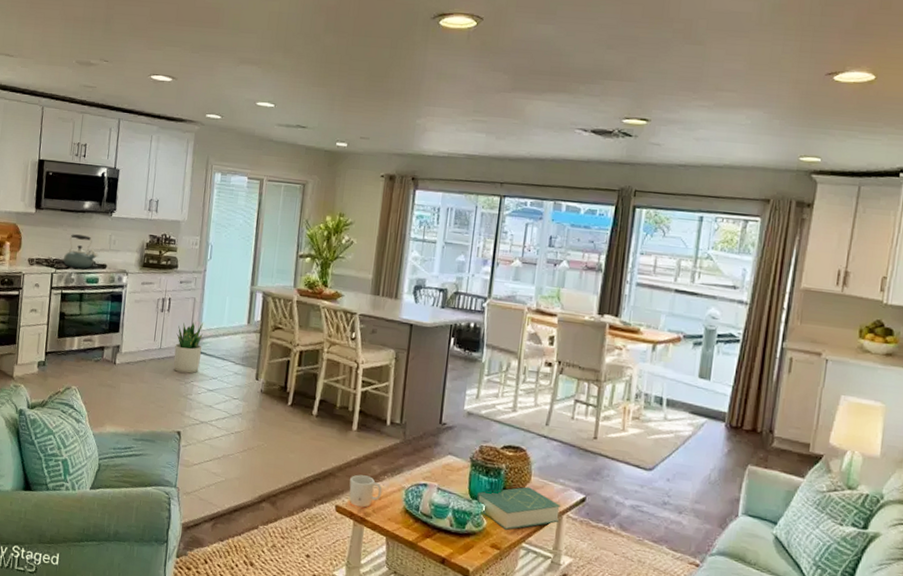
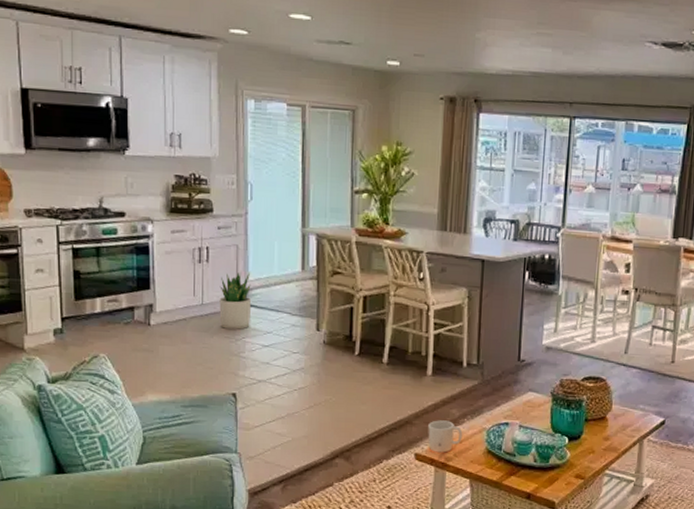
kettle: present [63,234,99,270] -> none [69,178,114,219]
book: present [476,486,560,530] -> none [559,415,641,459]

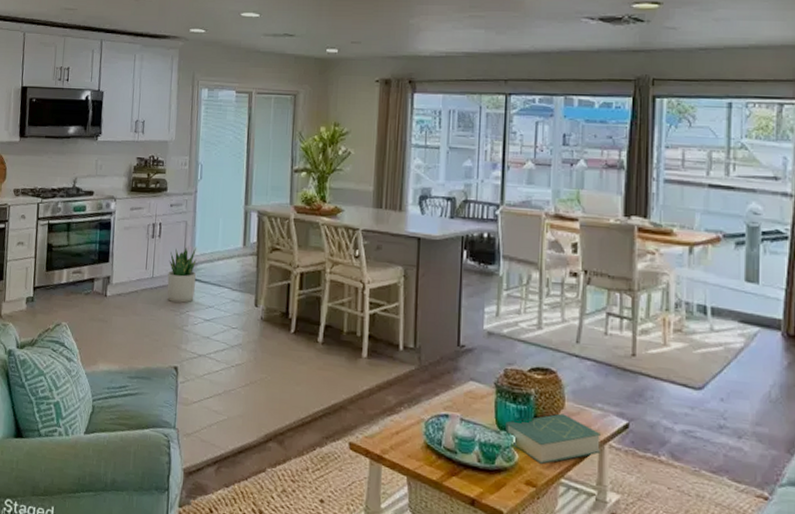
mug: present [428,420,463,453] -> none [362,407,399,444]
book: none [559,415,641,459] -> present [505,413,601,464]

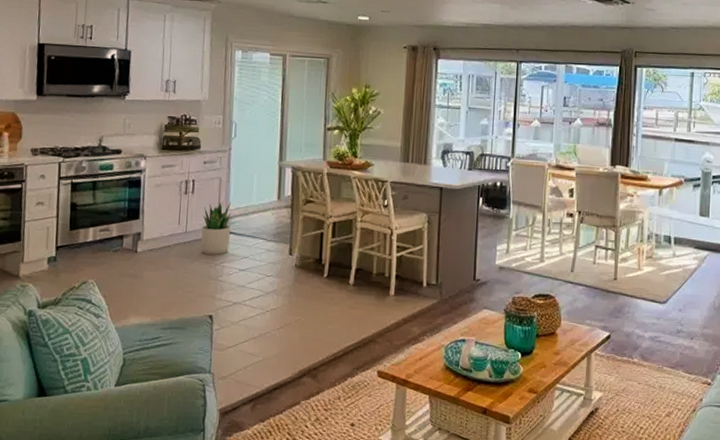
book: present [505,413,601,464] -> none [512,331,589,374]

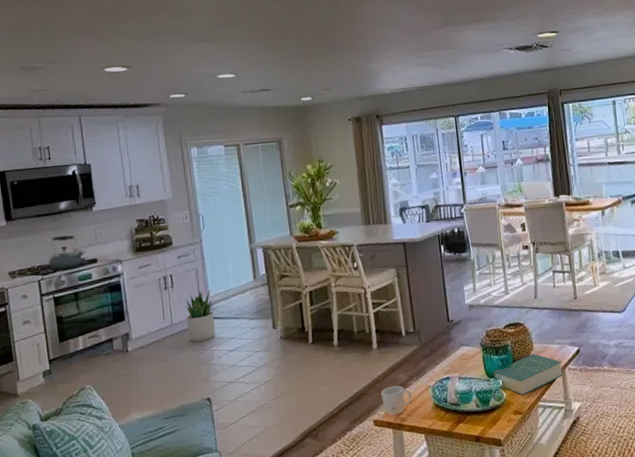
kettle: none [71,120,112,156] -> present [48,235,86,271]
mug: none [390,338,423,370] -> present [381,385,412,416]
book: none [512,331,589,374] -> present [493,353,564,396]

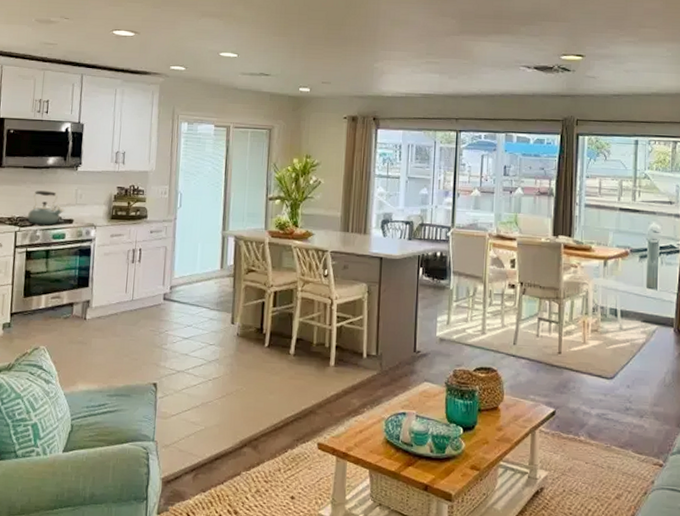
planter: present [185,289,216,343] -> none [146,270,176,323]
mug: present [381,385,412,416] -> none [330,410,363,443]
book: present [493,353,564,396] -> none [454,406,533,450]

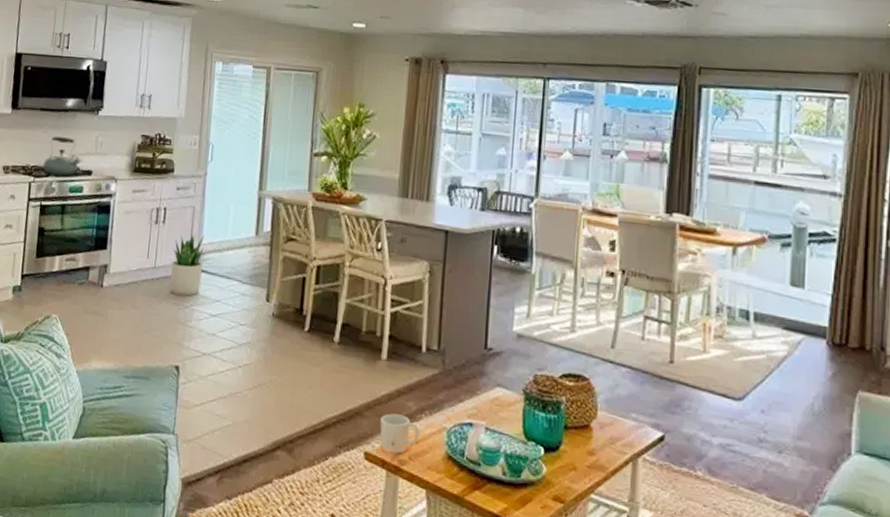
planter: none [146,270,176,323] -> present [170,234,204,296]
mug: none [330,410,363,443] -> present [379,413,420,454]

